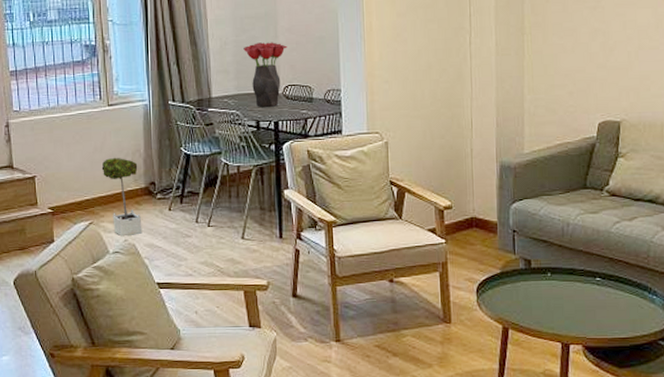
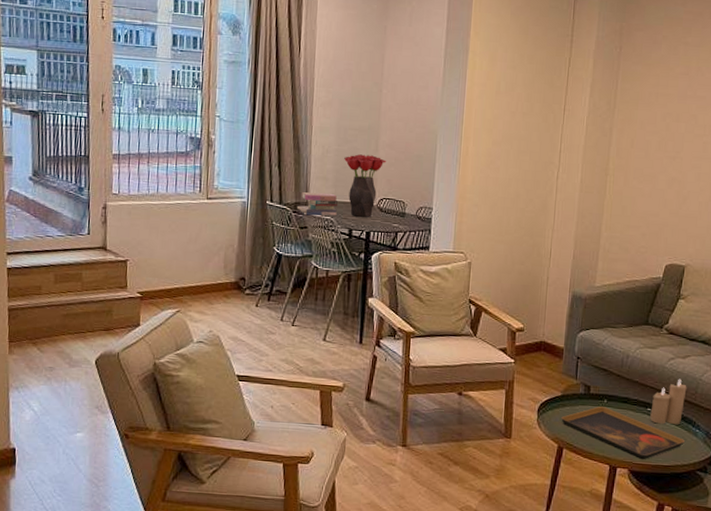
potted tree: present [101,157,142,237] -> none [194,249,230,328]
books: none [201,86,243,112] -> present [297,192,339,216]
decorative tray: none [503,280,643,334] -> present [561,405,686,460]
candle: none [600,243,638,294] -> present [650,379,687,425]

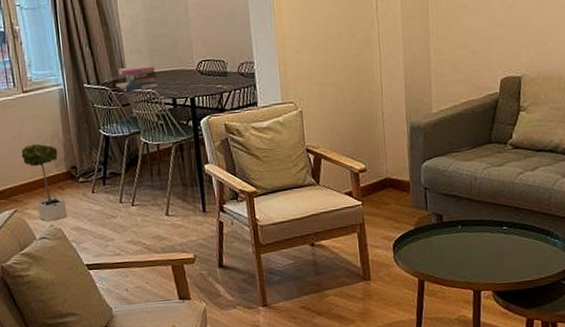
potted tree: none [194,249,230,328] -> present [21,144,68,222]
bouquet: present [344,154,386,217] -> none [155,18,198,85]
decorative tray: present [561,405,686,460] -> none [418,232,546,279]
candle: present [650,379,687,425] -> none [506,192,540,241]

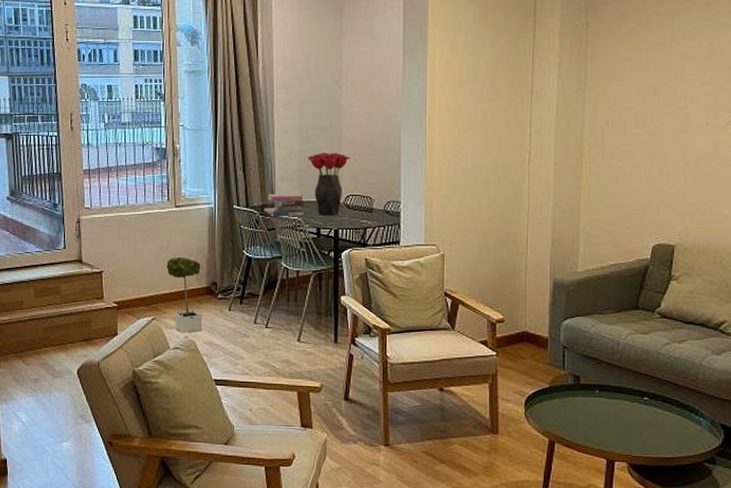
bouquet: none [155,18,198,85] -> present [308,153,350,215]

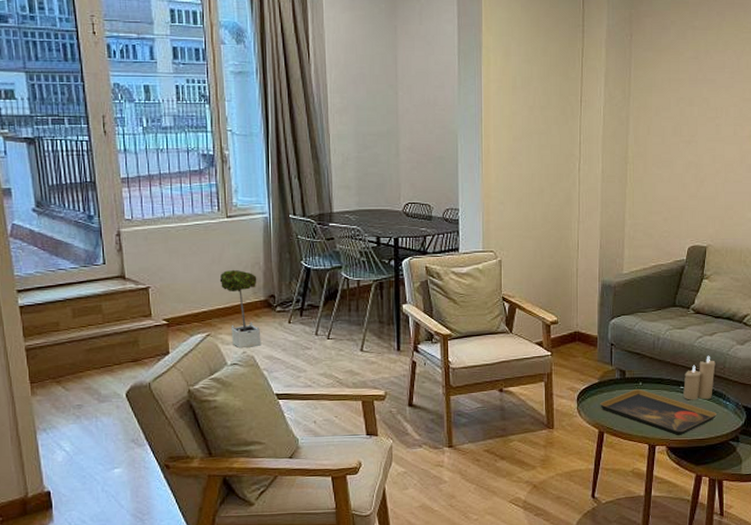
books: present [264,193,305,217] -> none [322,202,364,226]
bouquet: present [308,153,350,215] -> none [365,160,408,223]
decorative tray: none [551,396,689,452] -> present [600,388,718,436]
candle: none [648,365,686,414] -> present [683,355,716,400]

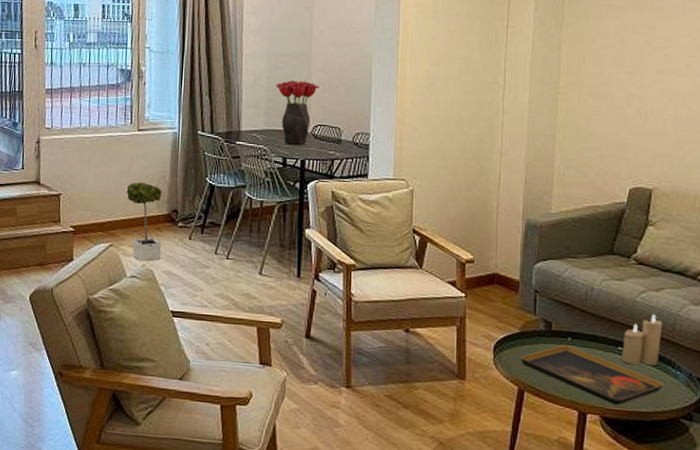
bouquet: none [365,160,408,223] -> present [276,80,319,145]

